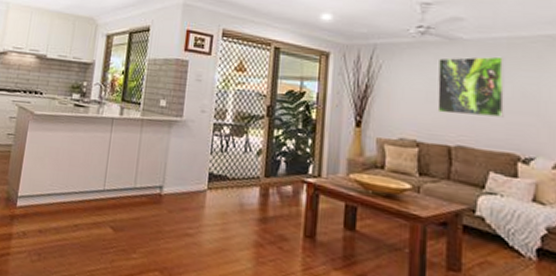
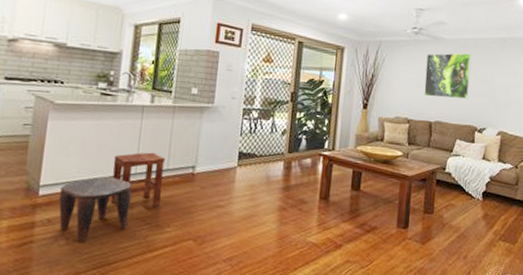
stool: none [33,191,100,261] -> present [59,177,132,243]
stool: none [80,168,133,228] -> present [111,152,166,206]

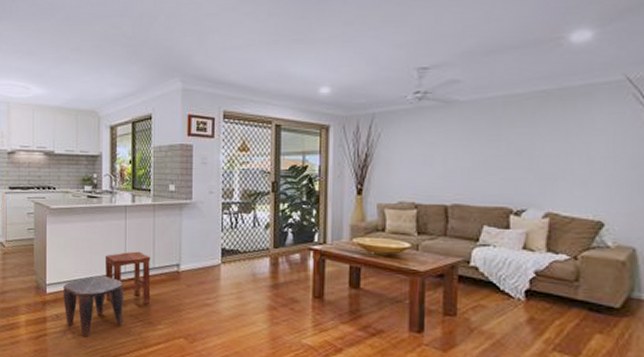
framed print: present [424,53,471,99] -> none [434,115,500,175]

